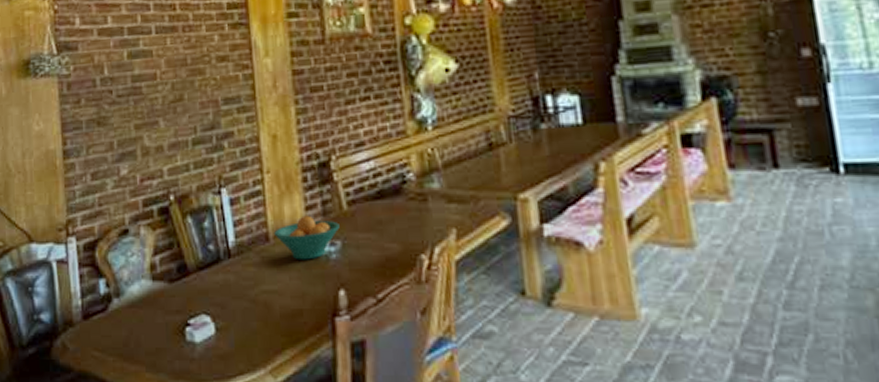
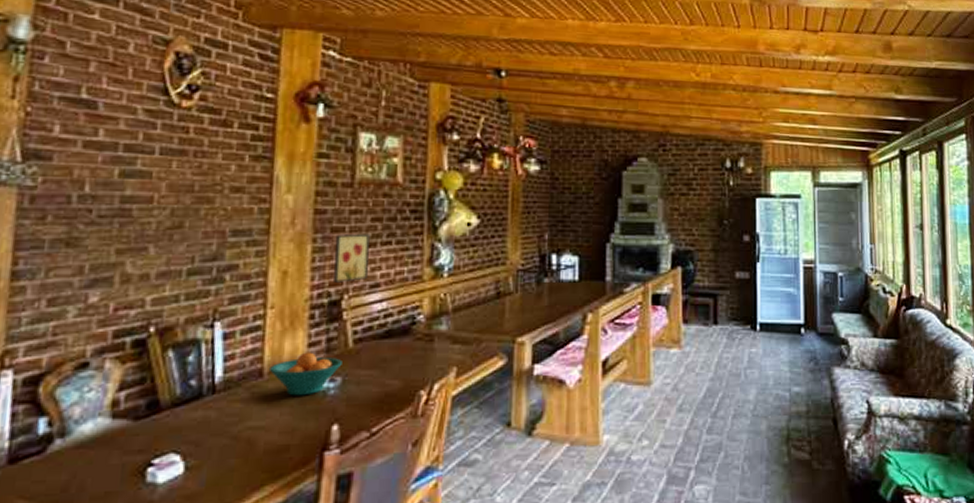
wall art: none [315,90,351,144] -> present [333,233,370,283]

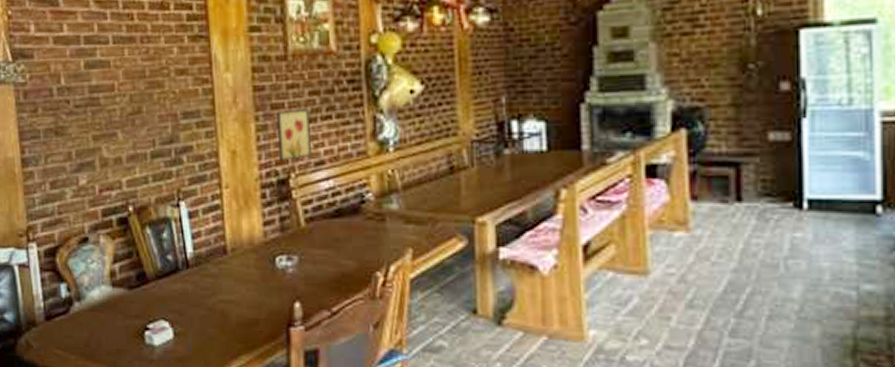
fruit bowl: present [268,352,342,396] -> none [231,230,297,273]

